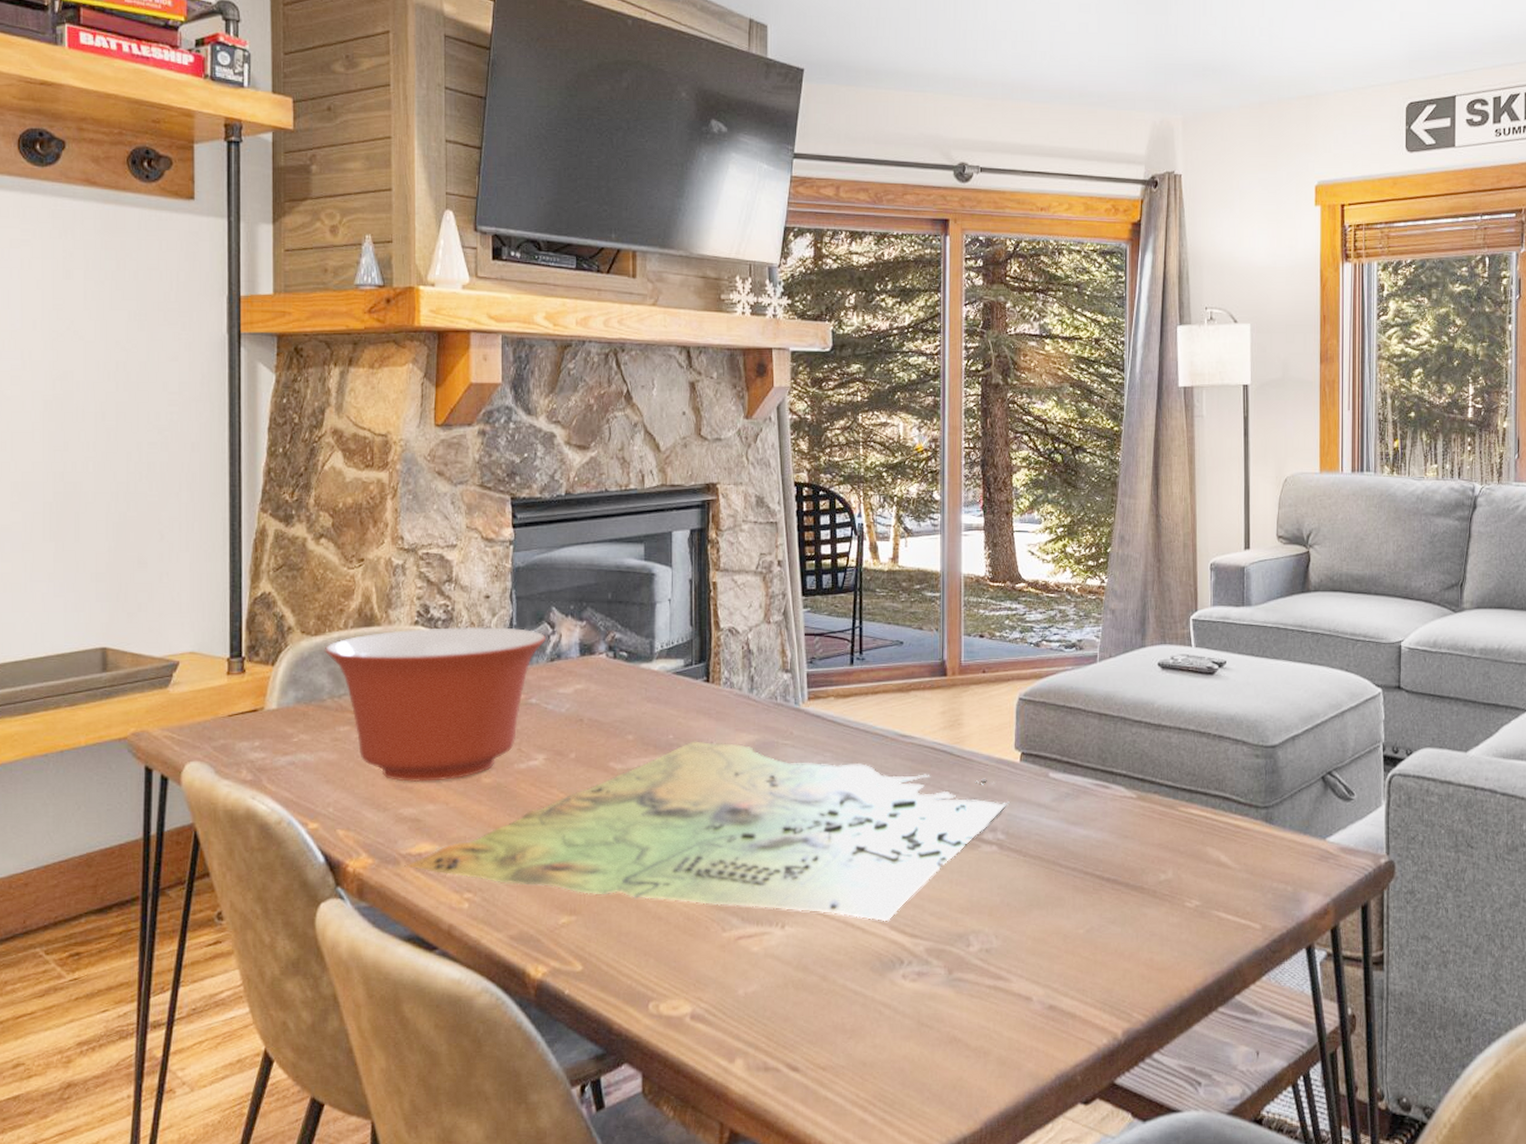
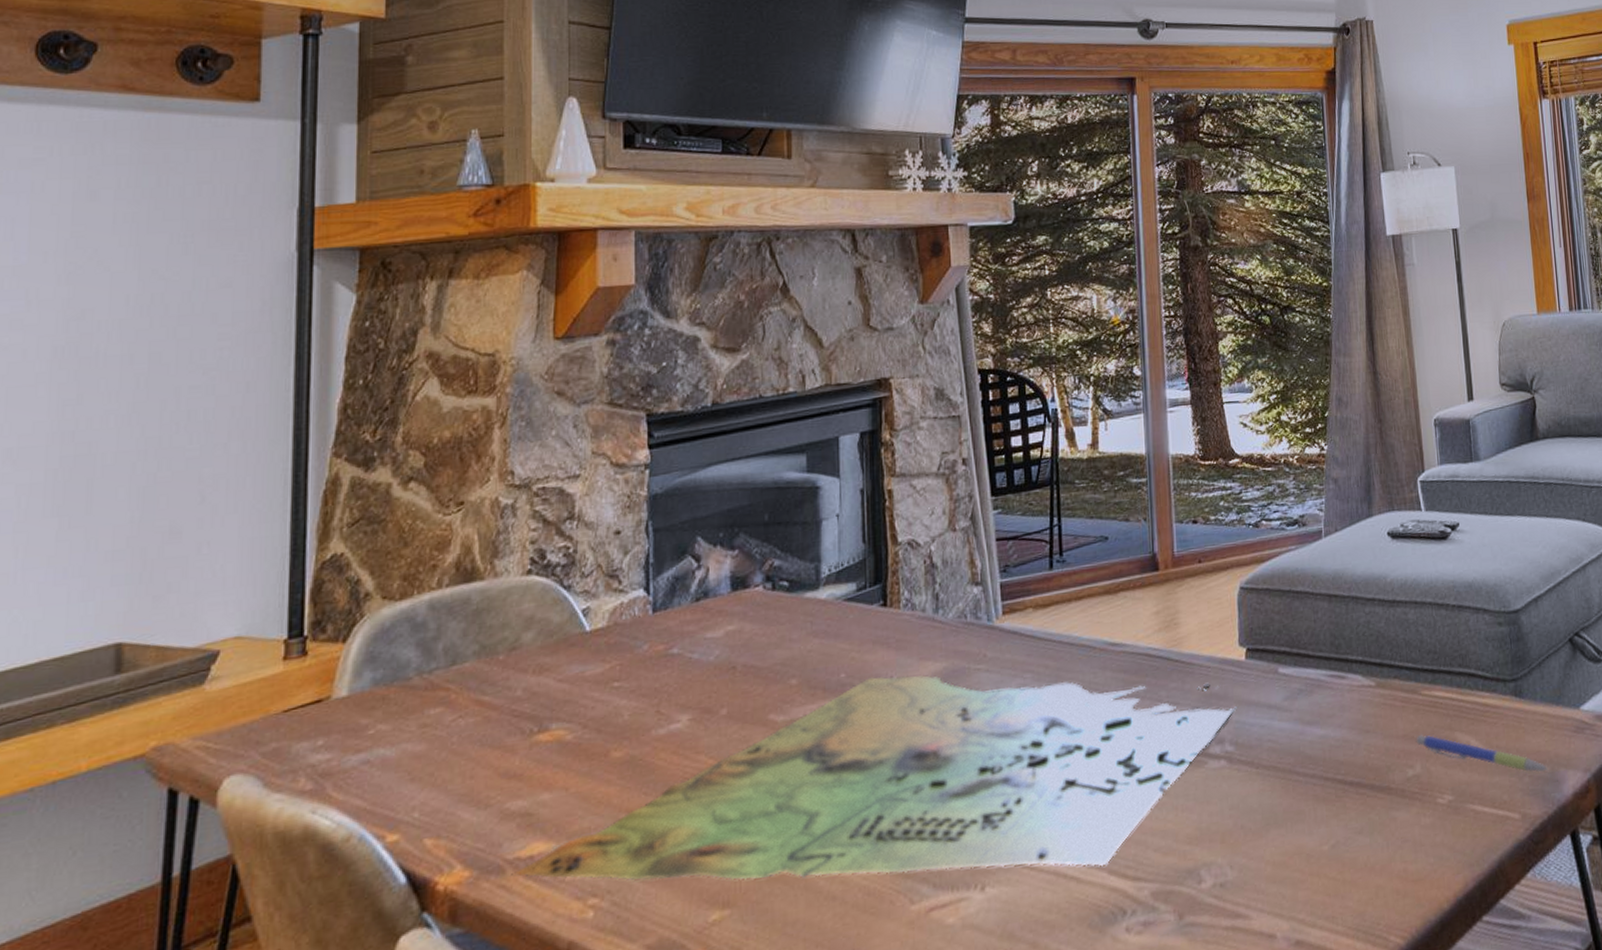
mixing bowl: present [324,626,546,782] -> none [411,565,689,769]
pen: none [1170,845,1290,891] -> present [1416,734,1548,773]

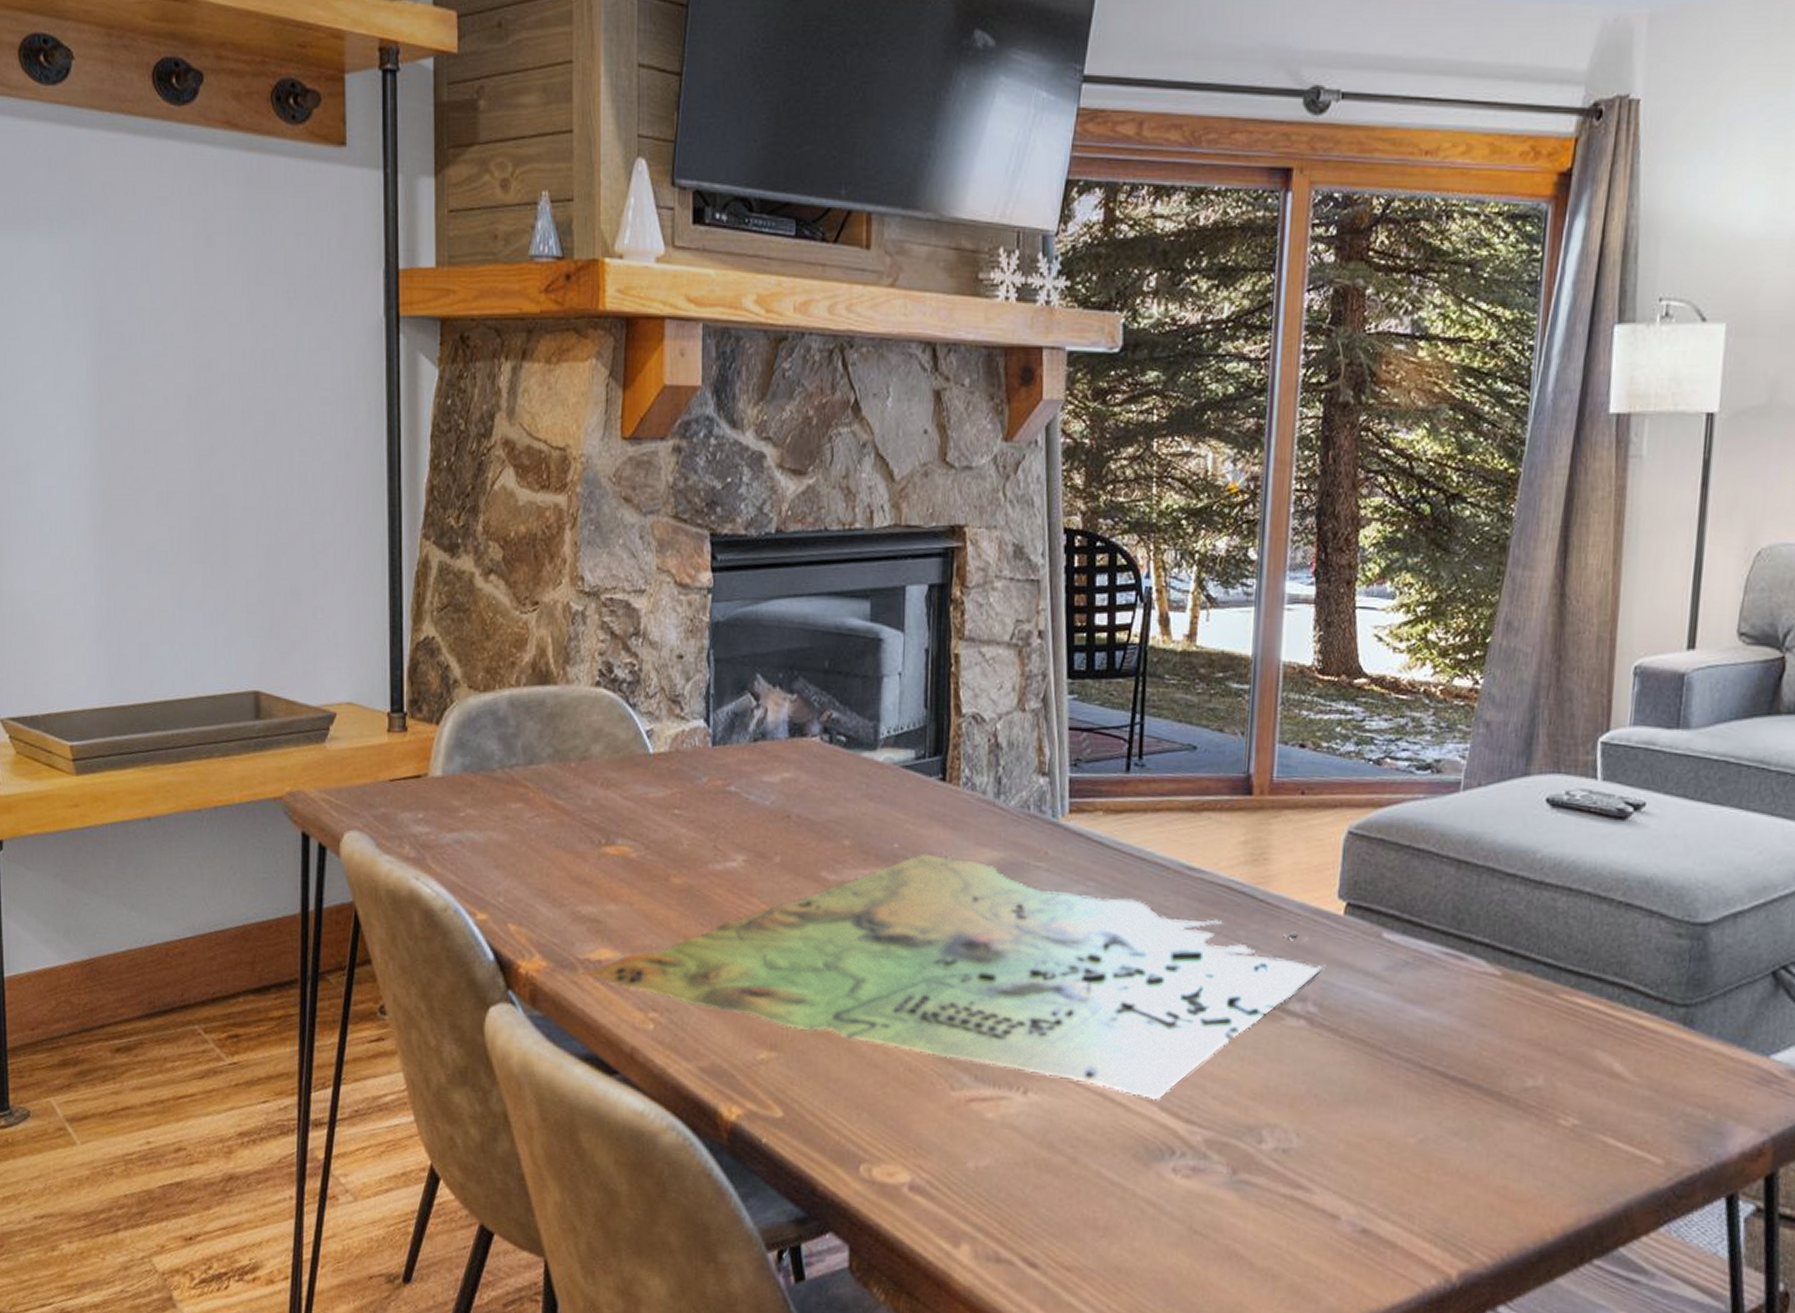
pen: present [1416,734,1548,773] -> none [1542,1042,1711,1120]

